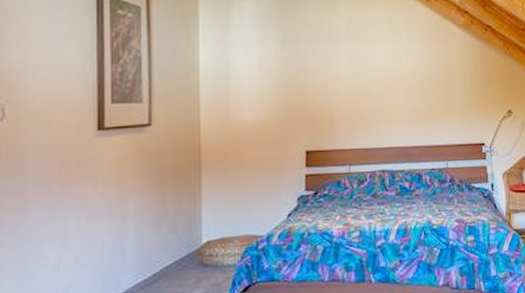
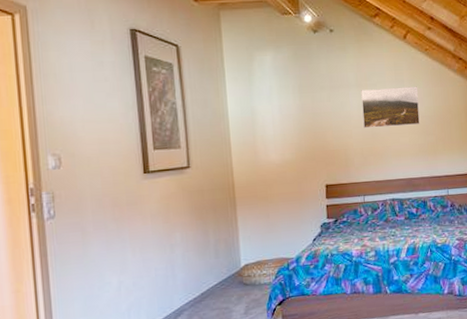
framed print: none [352,41,418,88] -> present [361,86,420,129]

